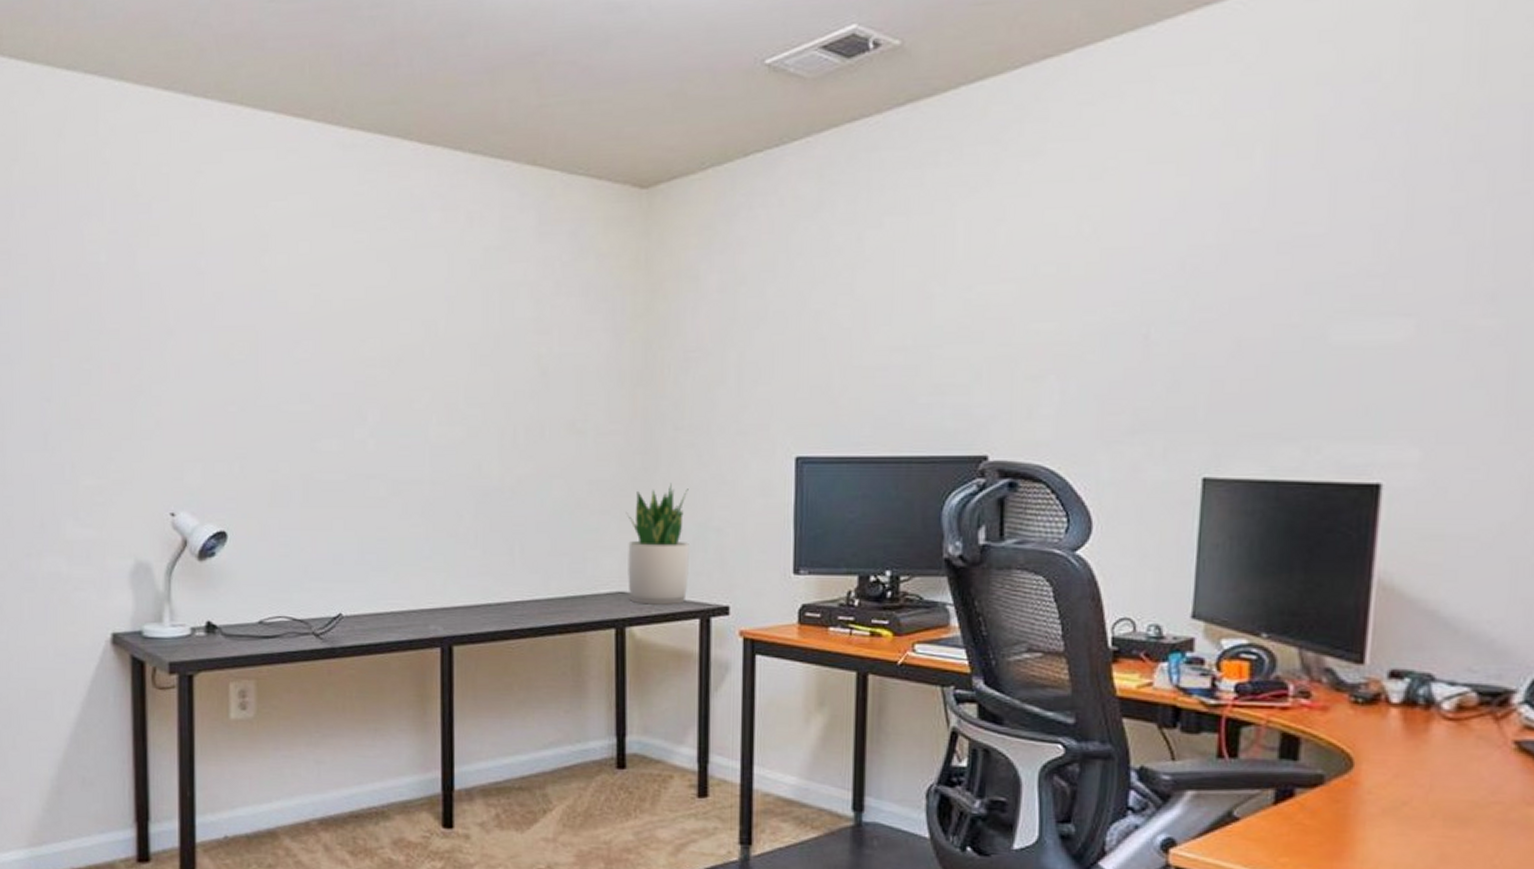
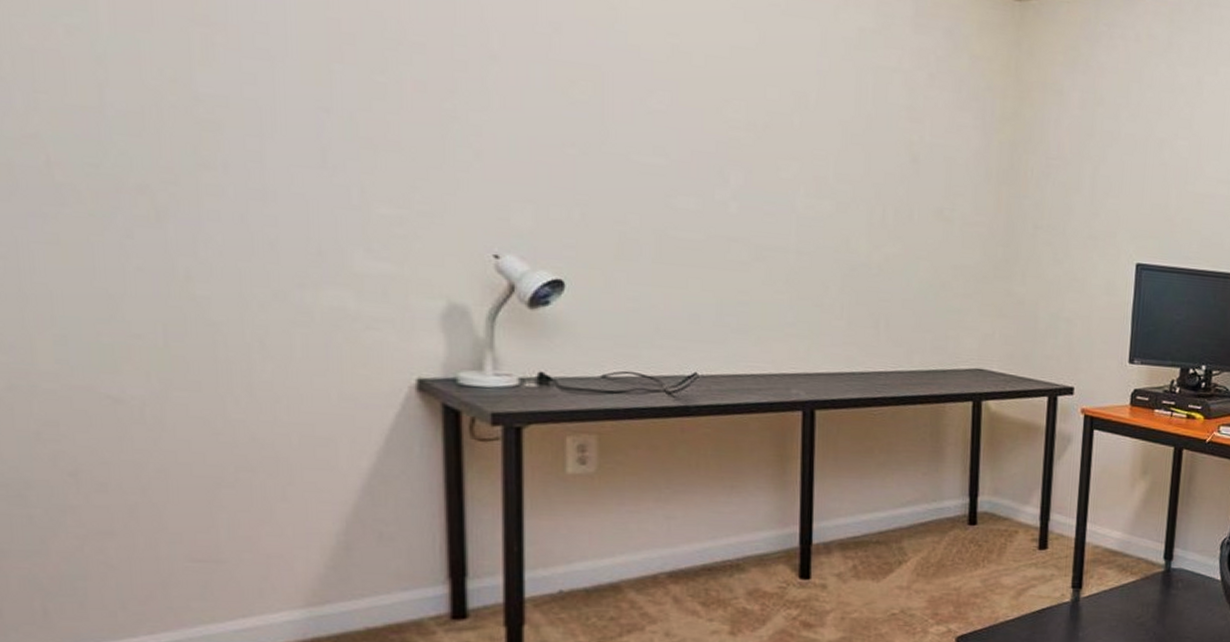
planter: present [626,482,689,605] -> none [986,275,1044,384]

